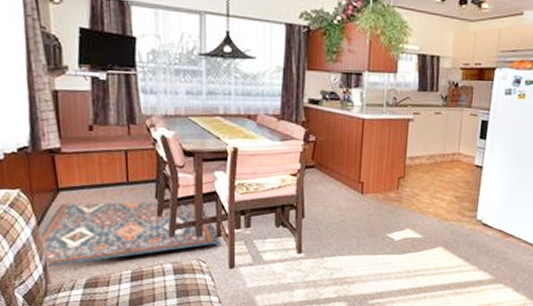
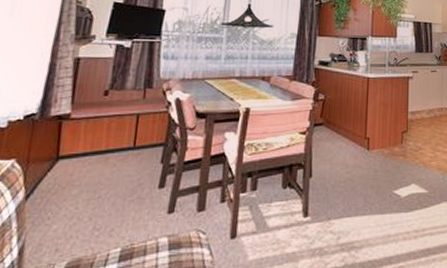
rug: present [39,201,218,267] -> none [23,166,221,250]

